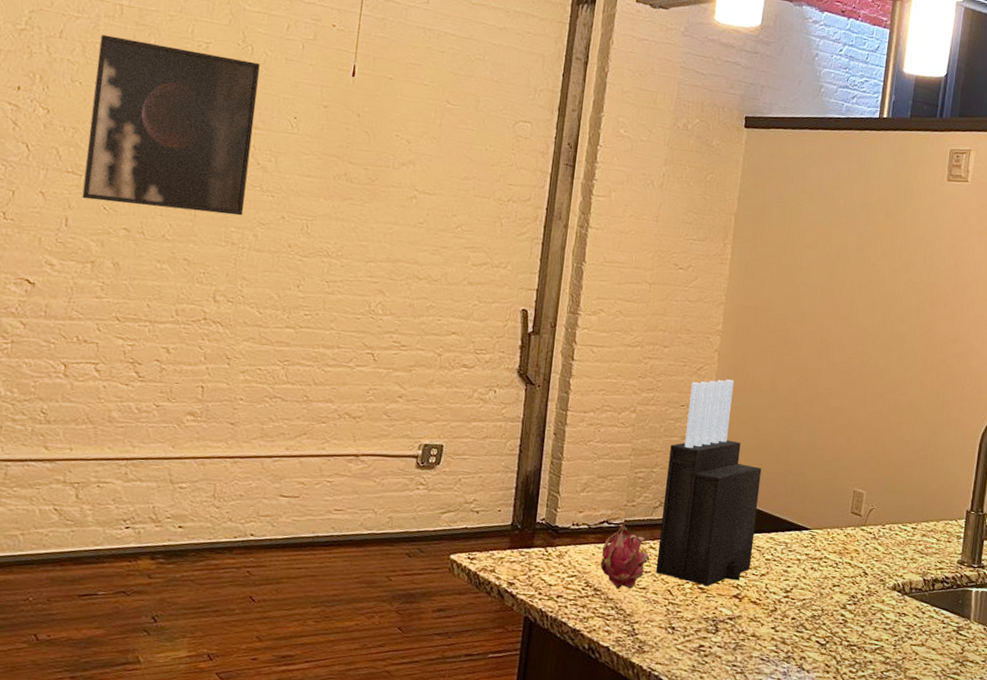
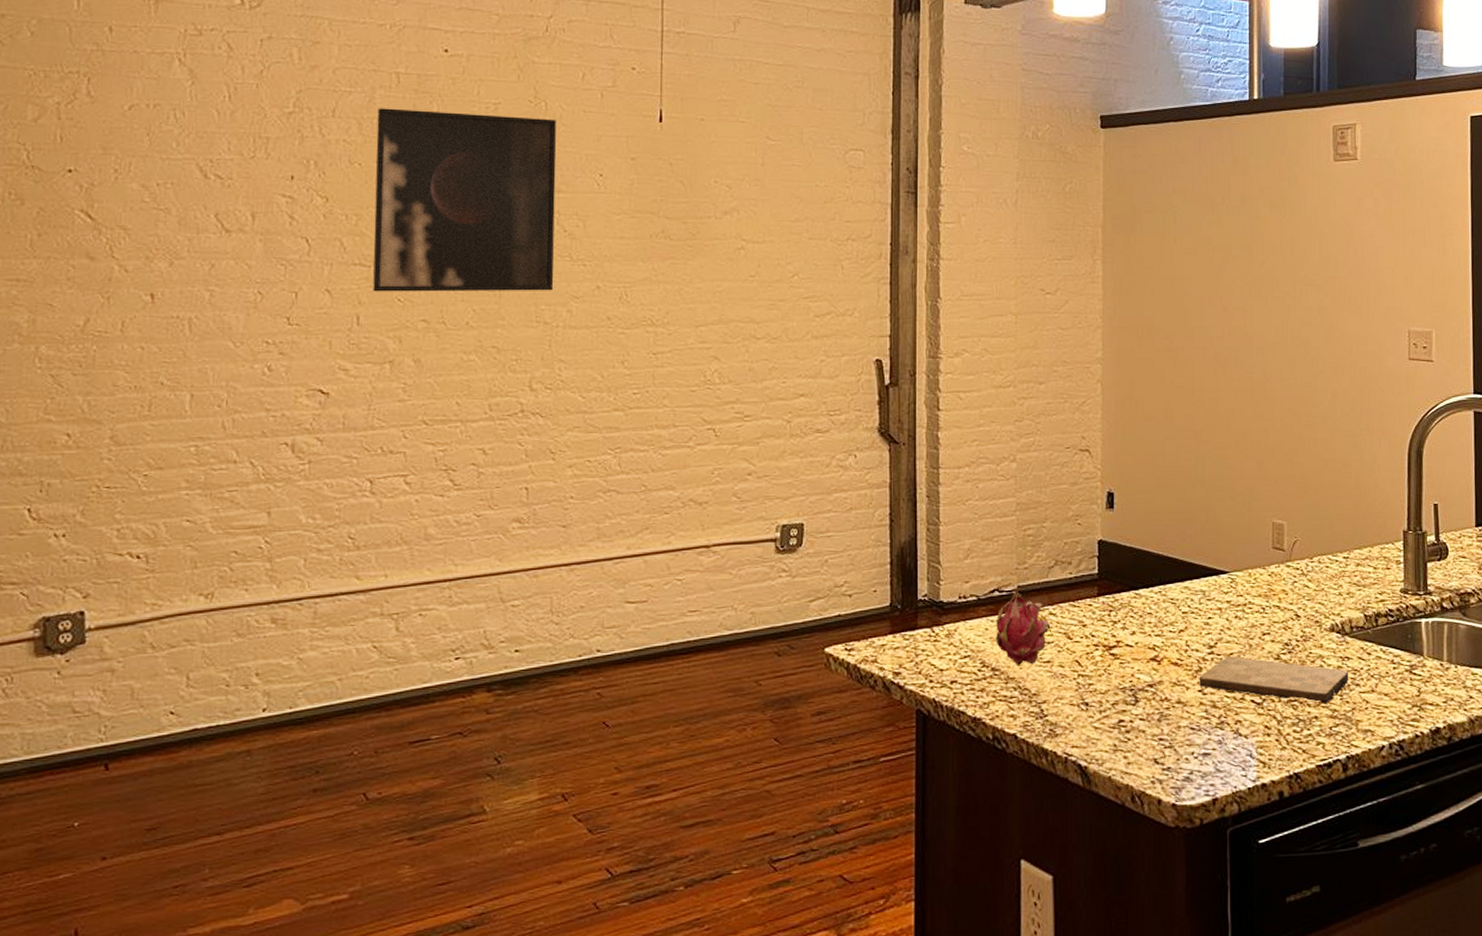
knife block: present [655,379,762,587] -> none [1059,412,1167,652]
cutting board: none [773,601,904,652] -> present [1199,656,1349,704]

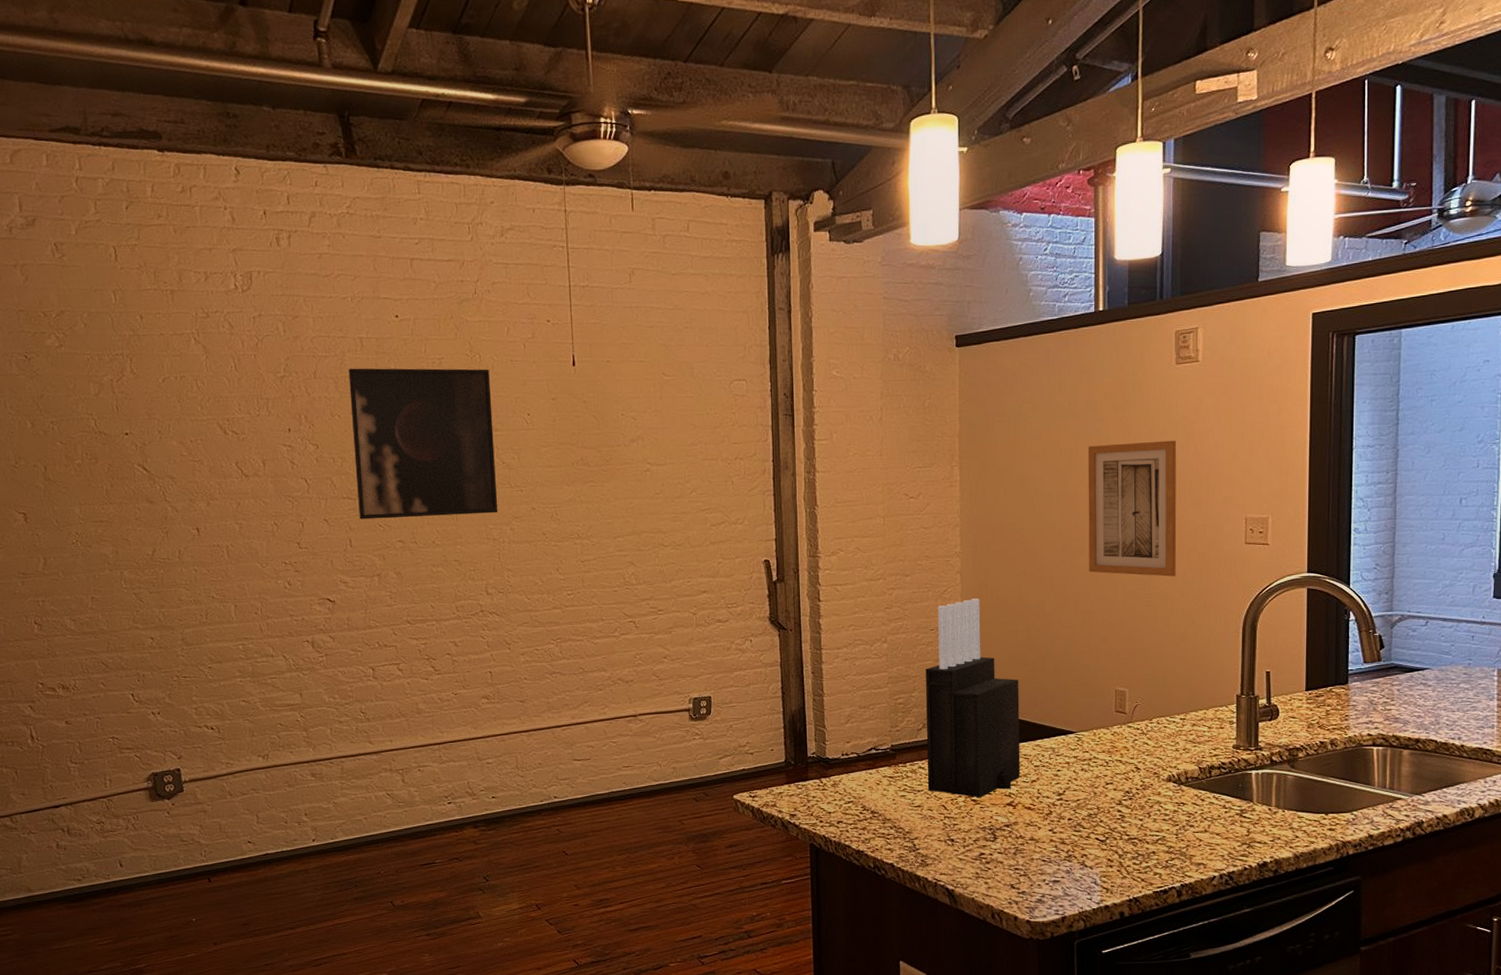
fruit: present [996,586,1051,667] -> none [874,745,921,810]
knife block: none [1059,412,1167,652] -> present [926,598,1021,798]
cutting board: present [1199,656,1349,704] -> none [1049,802,1184,842]
wall art: none [1242,242,1337,394] -> present [1088,440,1177,577]

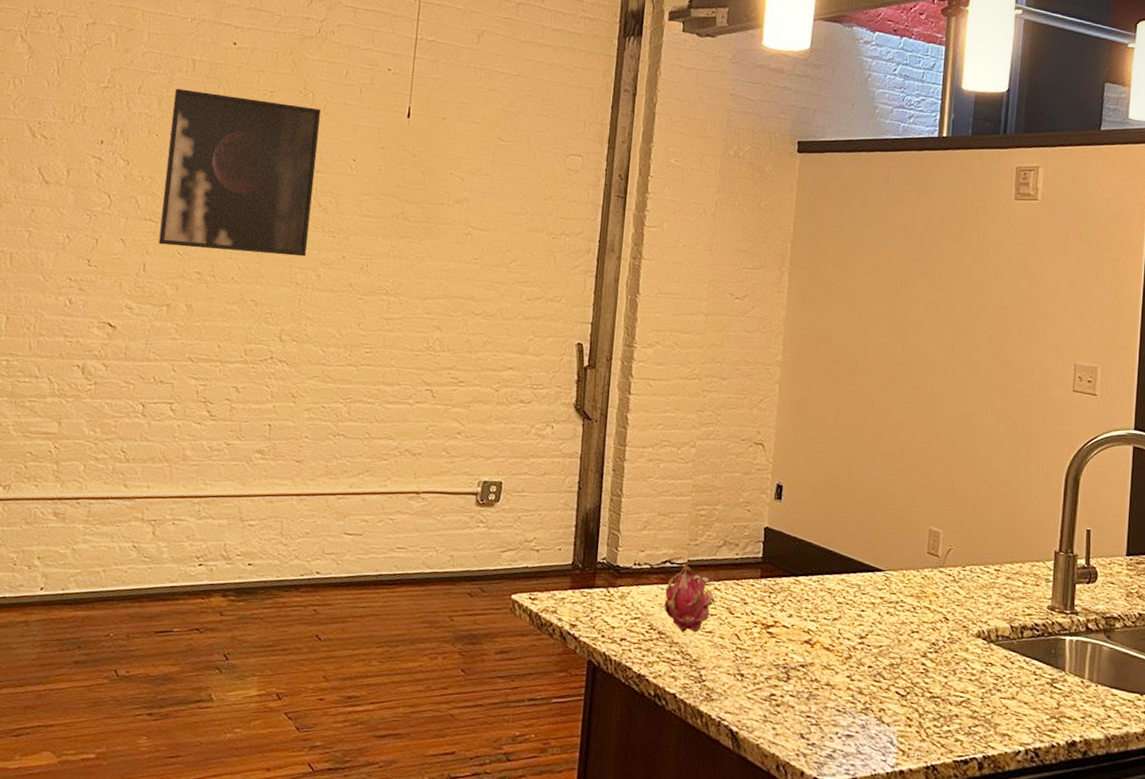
fruit: none [874,745,921,810] -> present [664,560,715,633]
knife block: present [926,598,1021,798] -> none [721,412,830,631]
wall art: present [1088,440,1177,577] -> none [912,269,1010,416]

